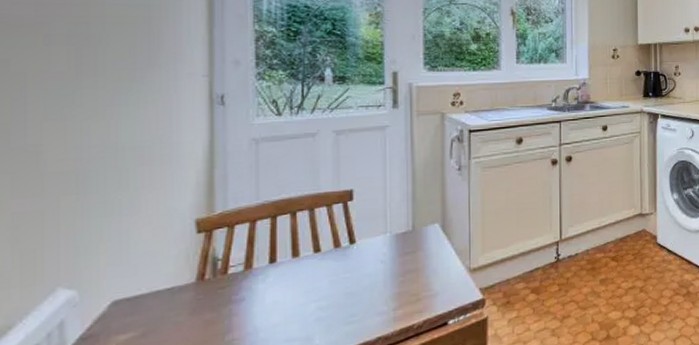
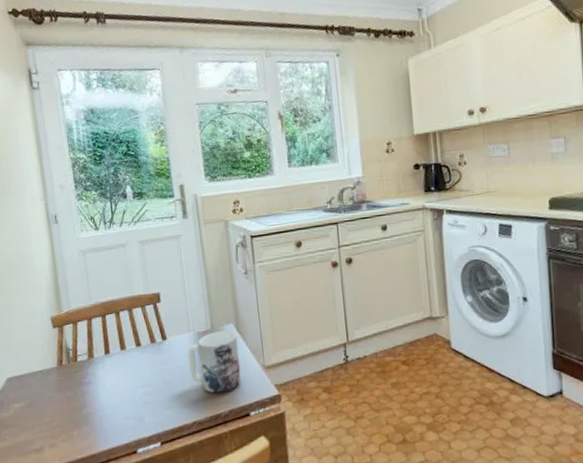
mug: none [380,231,443,303] -> present [188,331,242,394]

